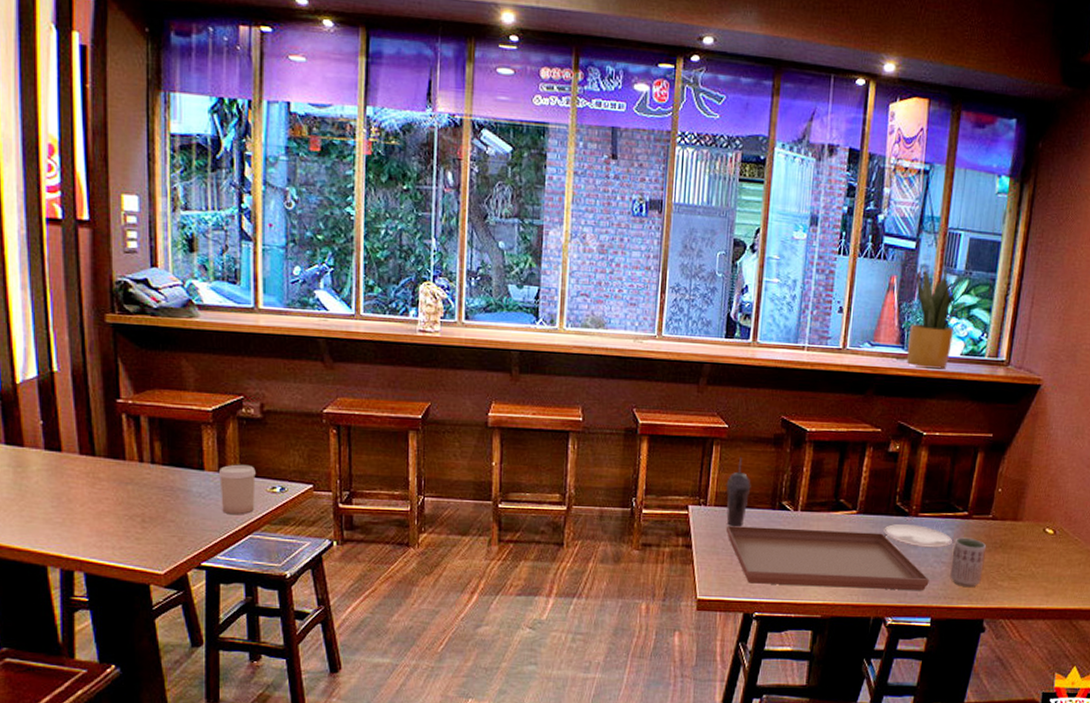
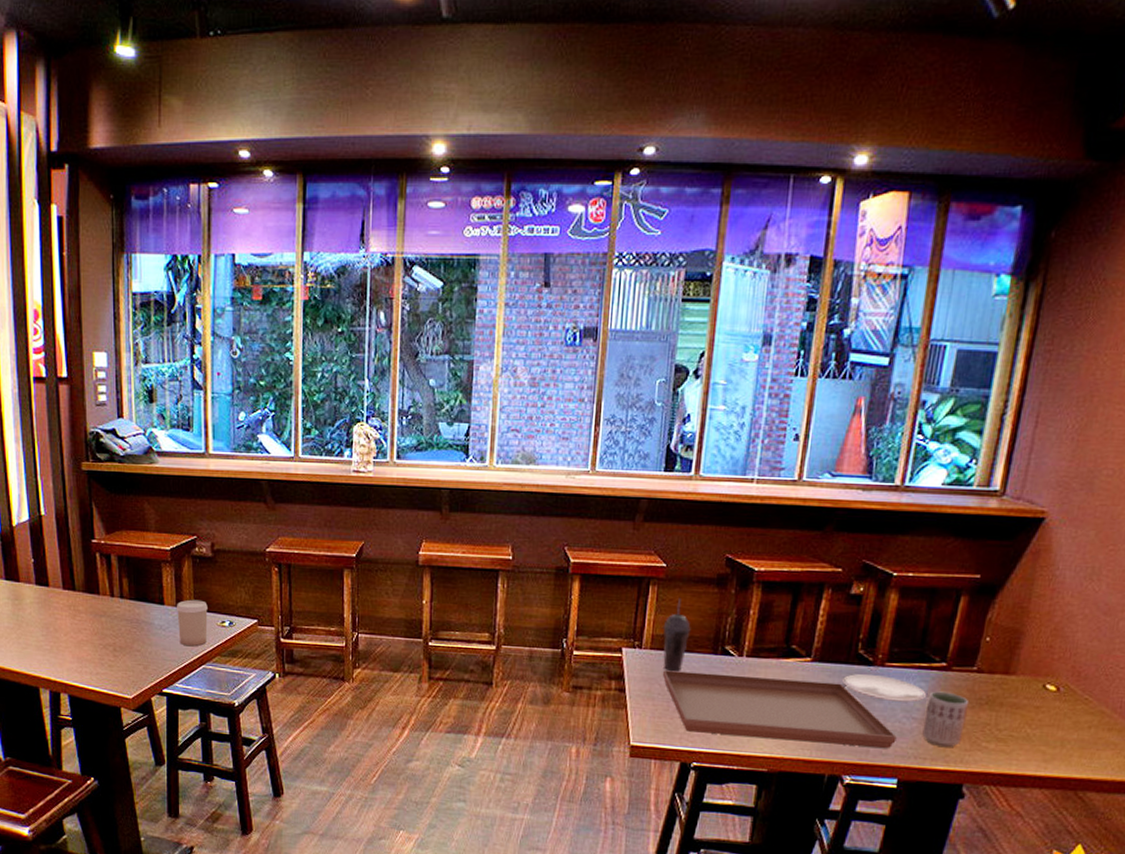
planter: present [906,268,966,369] -> none [874,386,951,501]

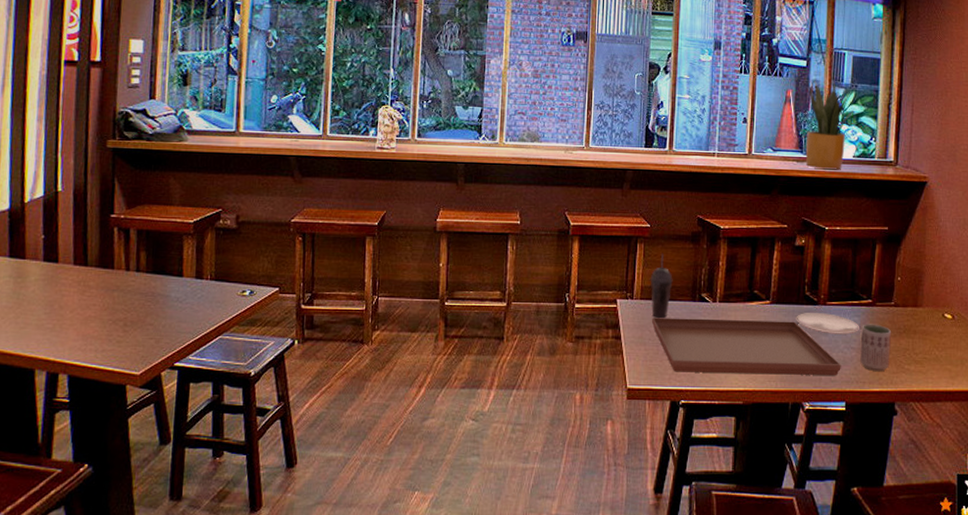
cup: present [176,599,208,647] -> none [195,270,229,318]
planter: none [874,386,951,501] -> present [805,82,854,170]

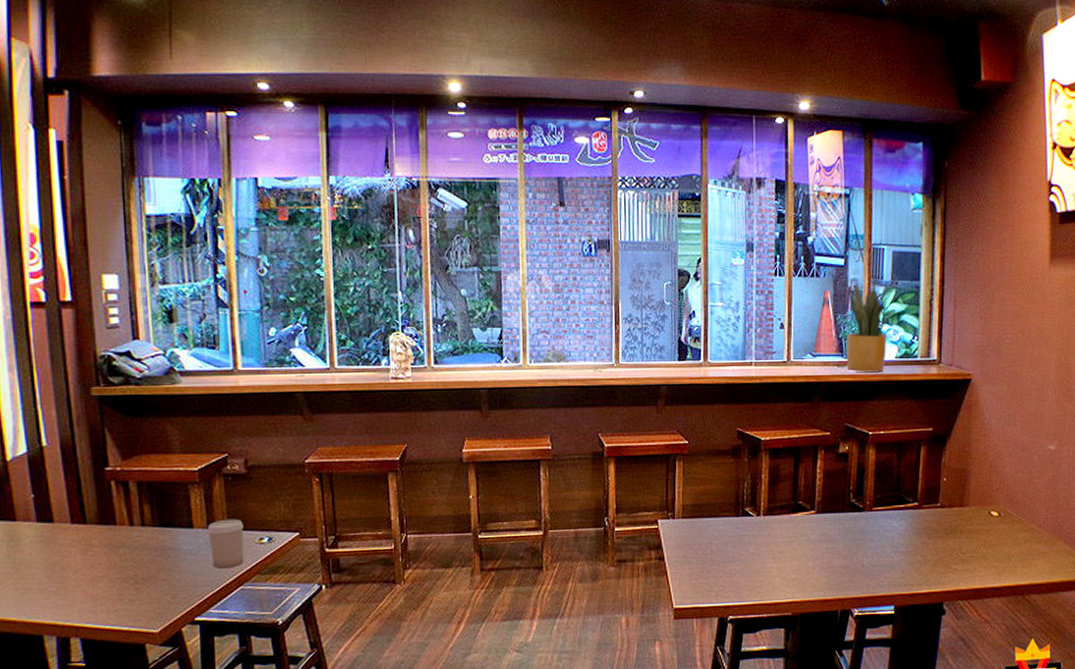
cup: none [195,270,229,318] -> present [207,519,244,569]
beverage cup: present [650,253,673,318] -> none [691,469,715,536]
serving tray: present [651,318,841,375] -> none [694,529,889,589]
plate: present [796,313,859,335] -> none [842,519,906,540]
cup: present [860,324,892,372] -> none [907,526,939,574]

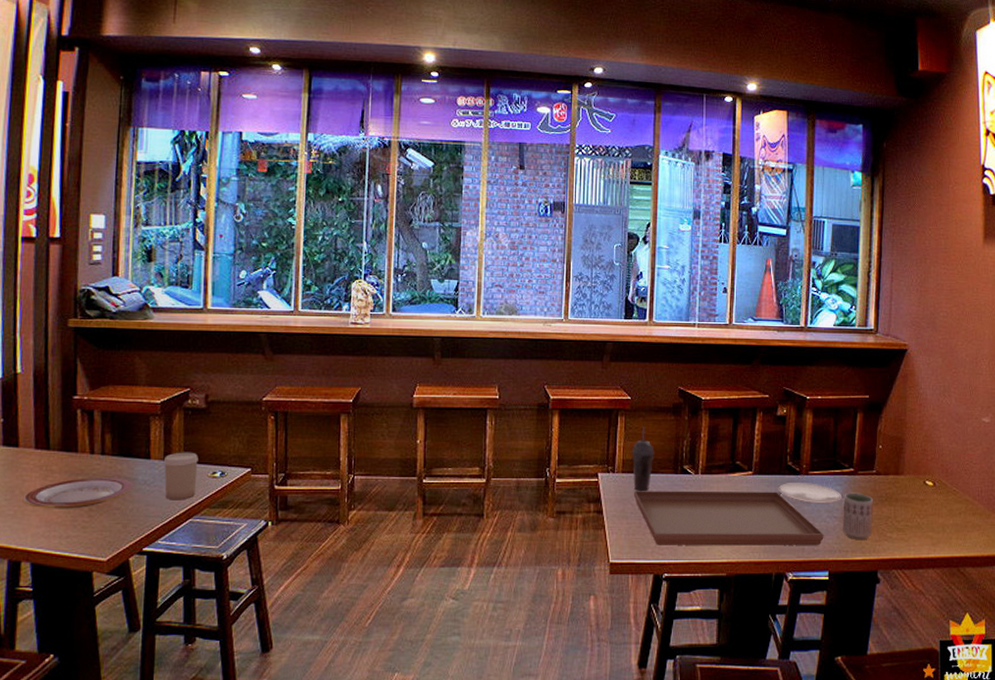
plate: none [64,548,178,584] -> present [22,477,133,509]
beverage cup: none [691,469,715,536] -> present [631,425,655,491]
serving tray: none [694,529,889,589] -> present [633,491,824,546]
plate: none [842,519,906,540] -> present [778,483,841,504]
planter: present [846,280,895,373] -> none [786,250,834,339]
cup: none [907,526,939,574] -> present [843,493,874,541]

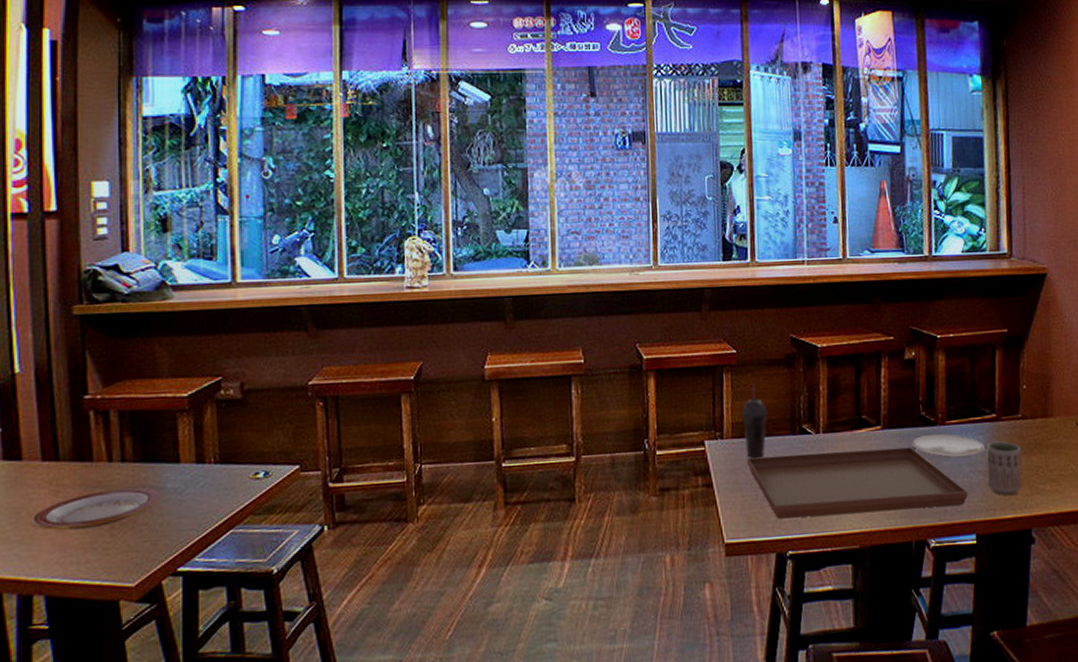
cup: present [163,452,198,500] -> none [195,451,237,510]

